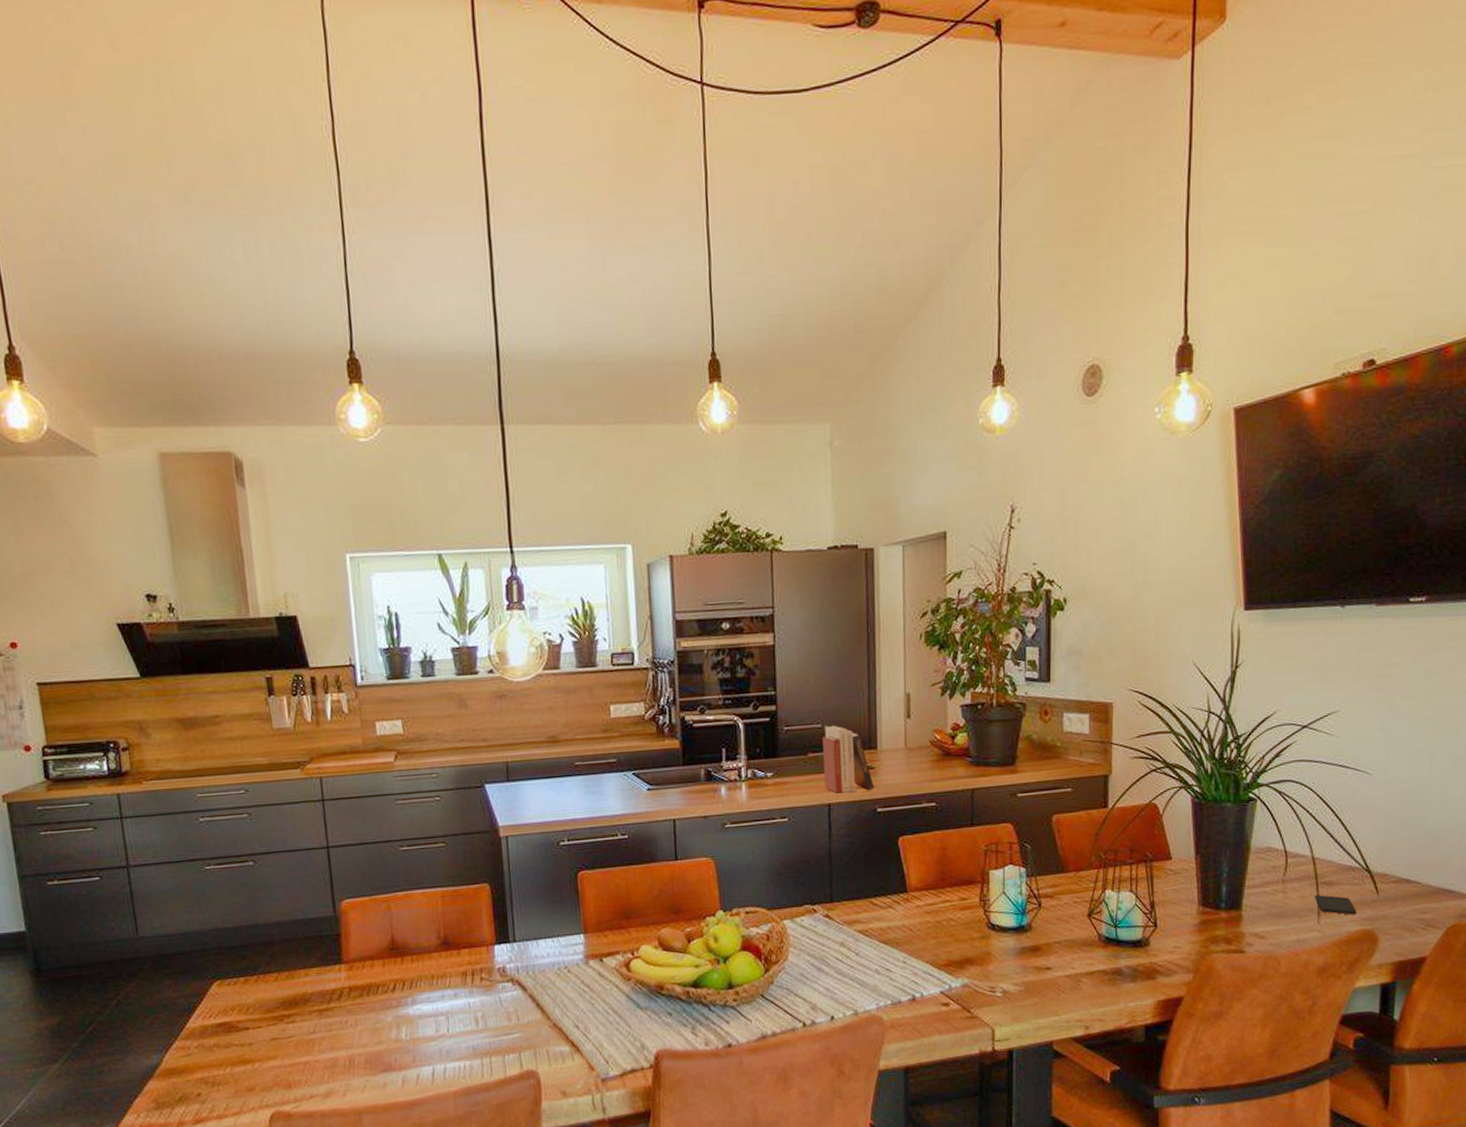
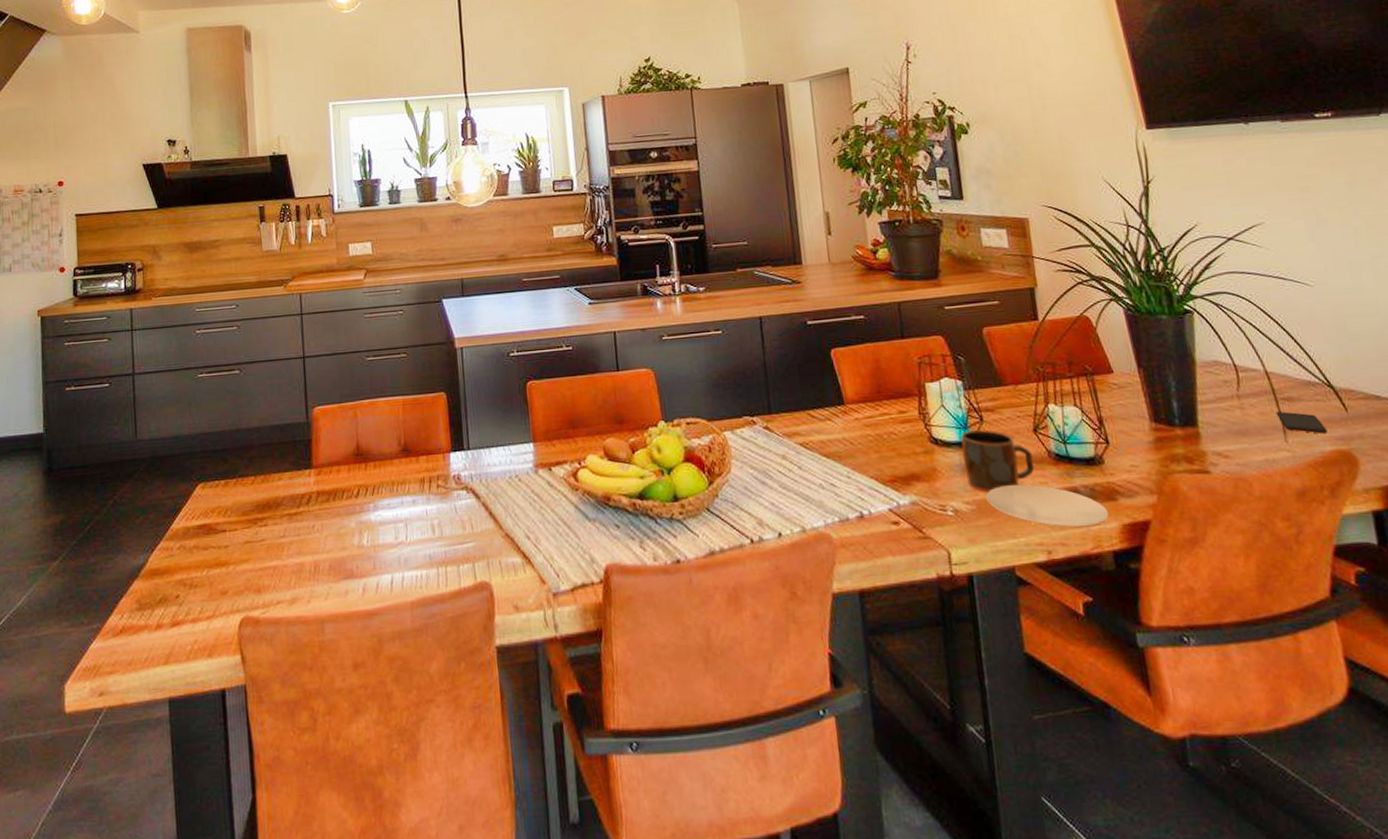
books: present [822,725,875,794] -> none [749,242,803,307]
mug: none [1017,915,1084,975] -> present [961,430,1035,493]
plate: none [1034,966,1147,1006] -> present [985,484,1109,529]

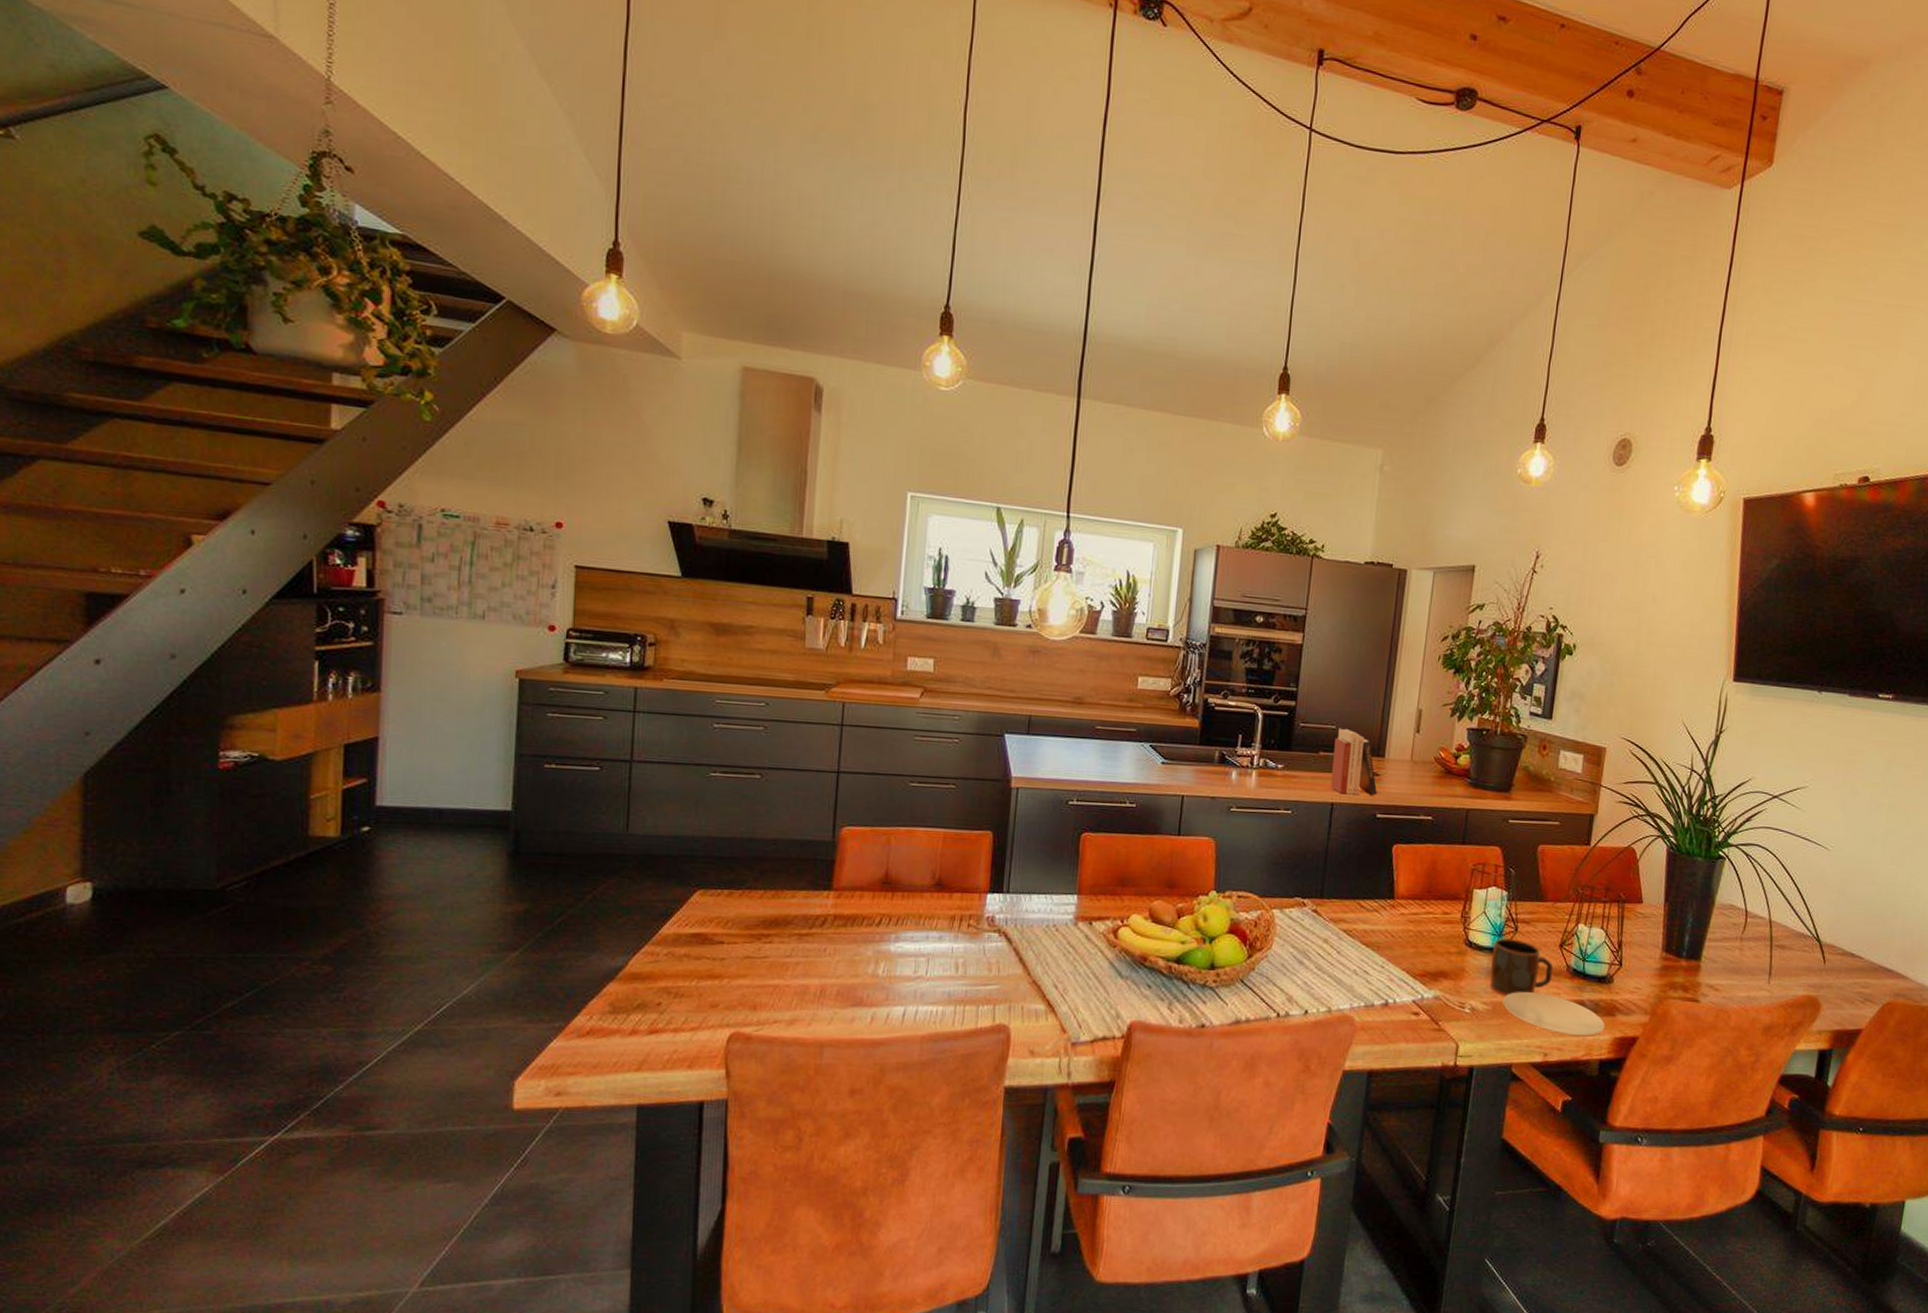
books: none [749,242,803,307] -> present [1331,728,1378,796]
mobile phone: present [1275,411,1328,434] -> none [1767,957,1804,980]

